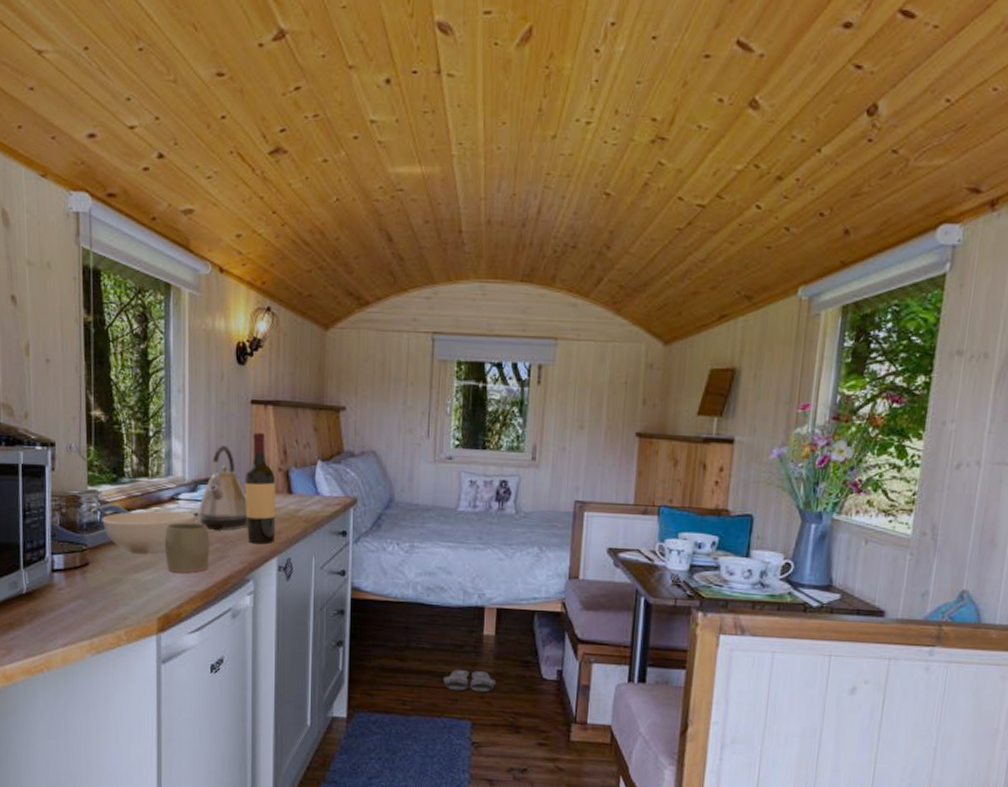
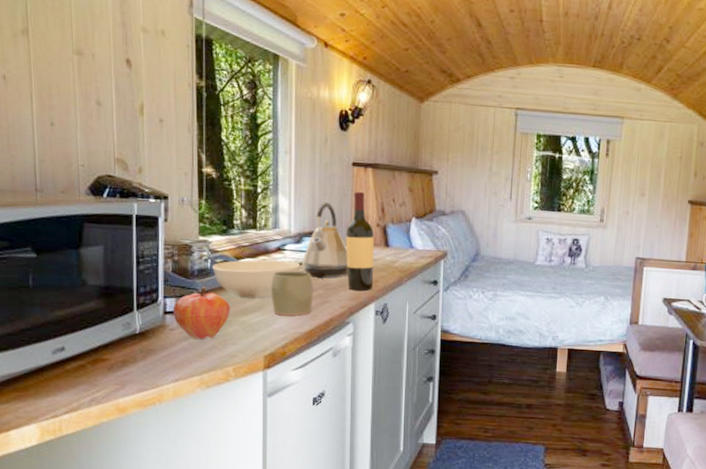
fruit: none [61,541,122,600] -> present [173,286,231,340]
slippers: present [444,670,496,693] -> none [521,402,566,422]

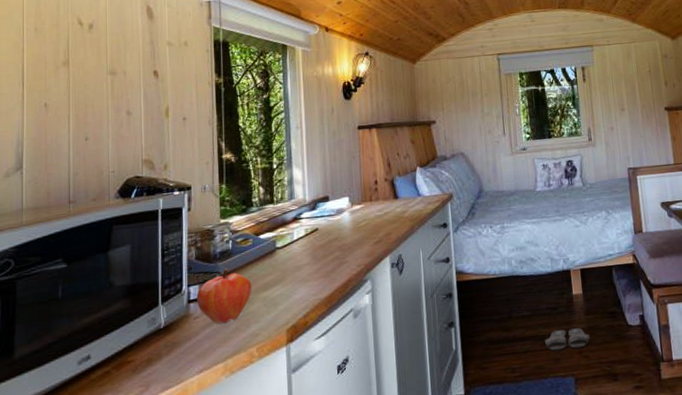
bowl: present [212,259,301,299] -> none [233,228,317,273]
mug: present [271,270,313,316] -> none [289,236,331,285]
kettle: present [302,201,349,278] -> none [318,166,363,241]
wine bottle: present [345,191,375,292] -> none [356,151,387,248]
slippers: none [521,402,566,422] -> present [545,328,590,351]

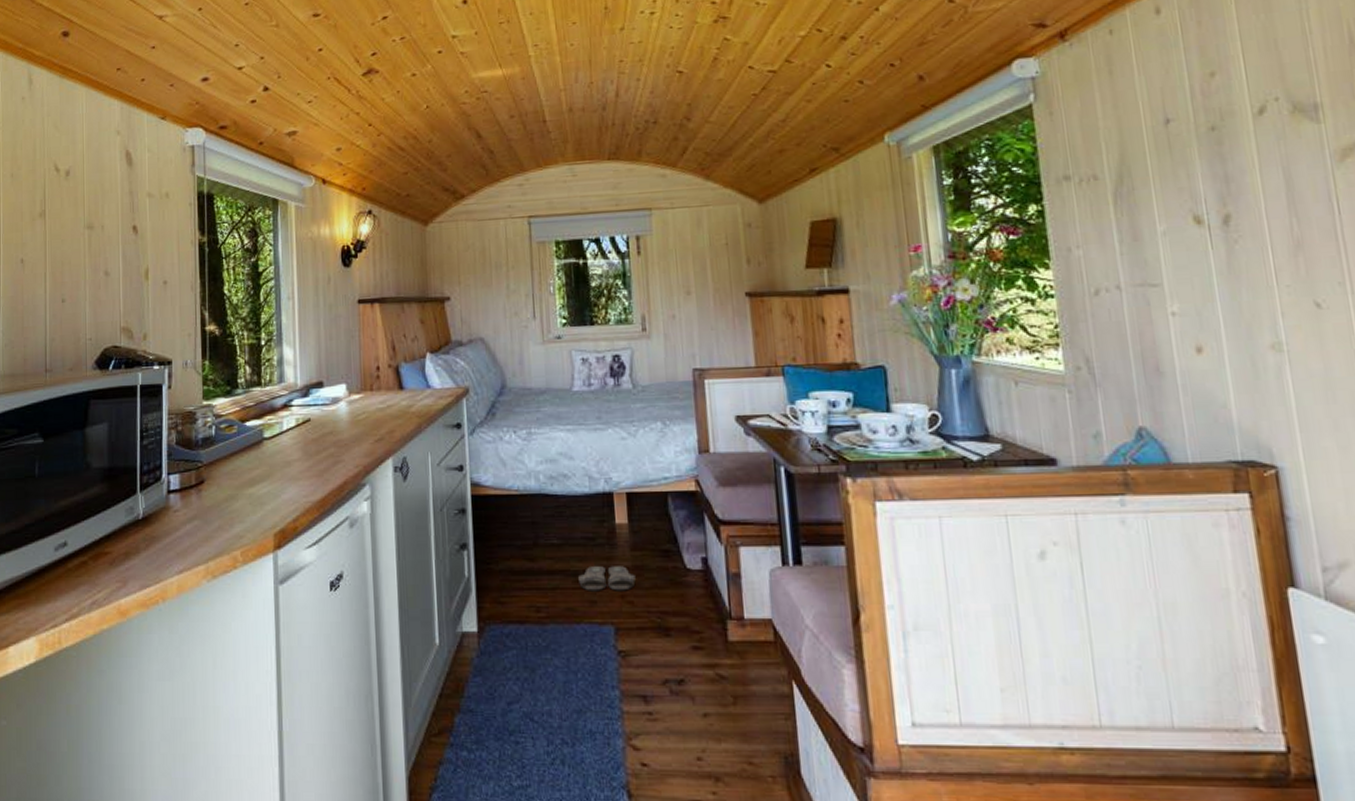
fruit: present [196,268,252,324] -> none [177,457,237,520]

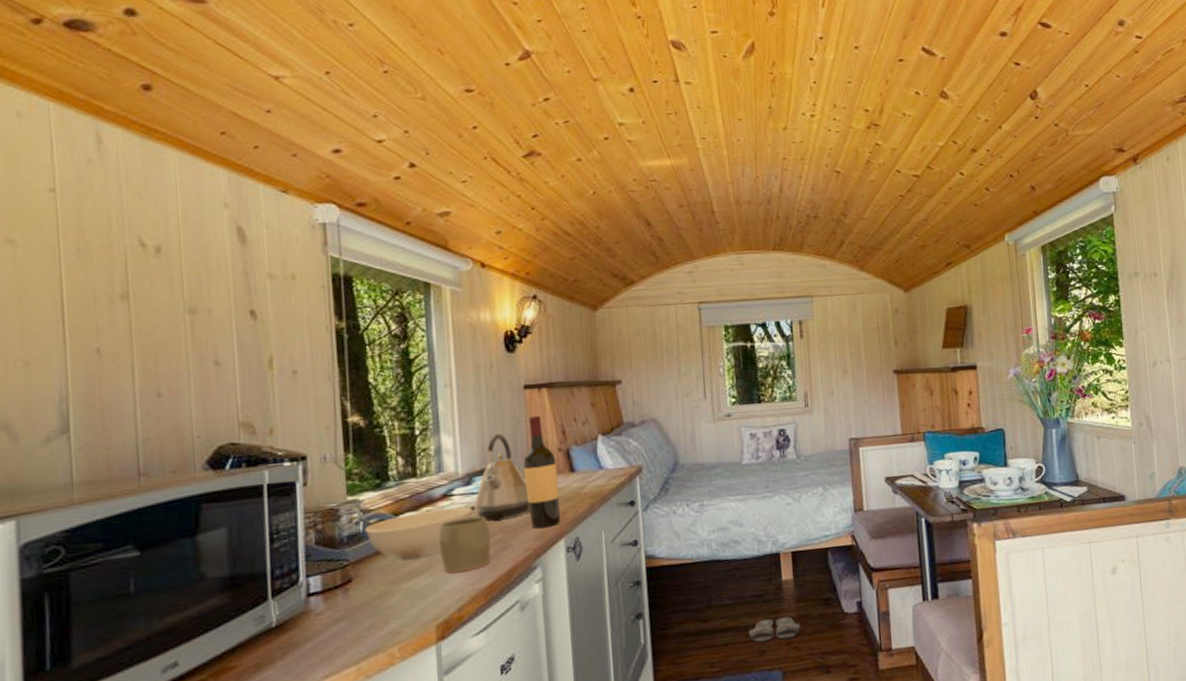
bowl: none [217,418,309,466] -> present [365,506,473,561]
mug: none [278,429,325,483] -> present [438,516,491,574]
kettle: none [310,346,361,434] -> present [474,433,531,521]
wine bottle: none [355,330,390,446] -> present [522,415,561,529]

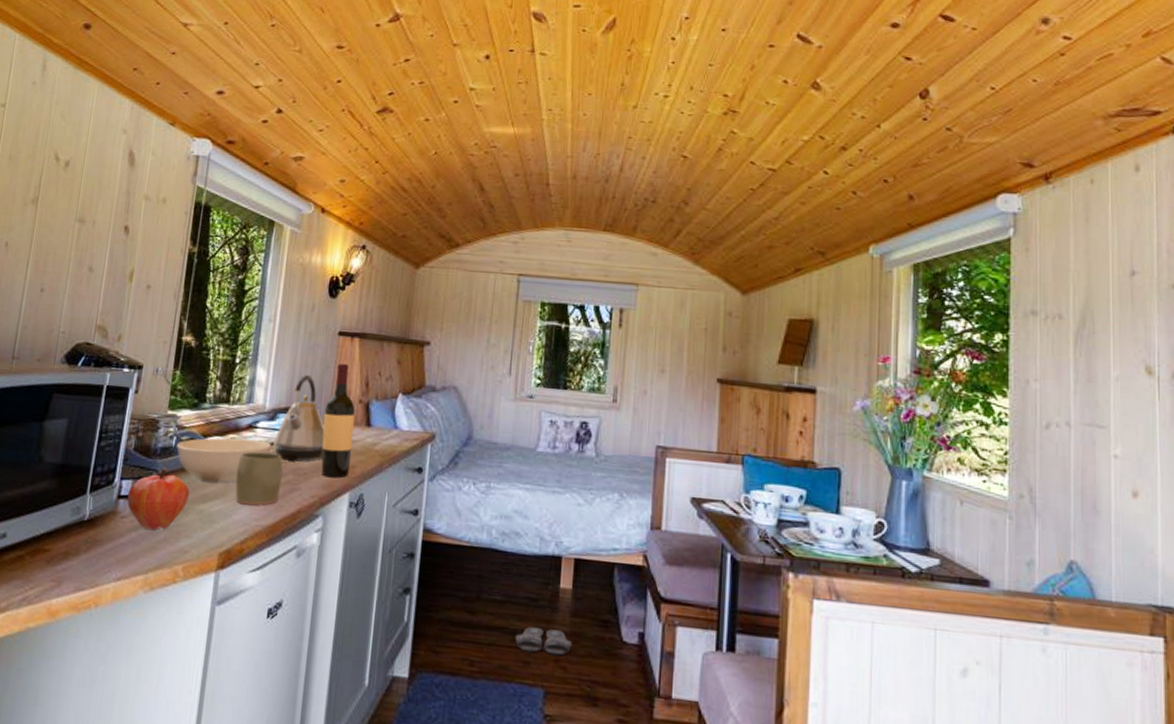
fruit: none [318,555,391,620] -> present [127,467,190,531]

